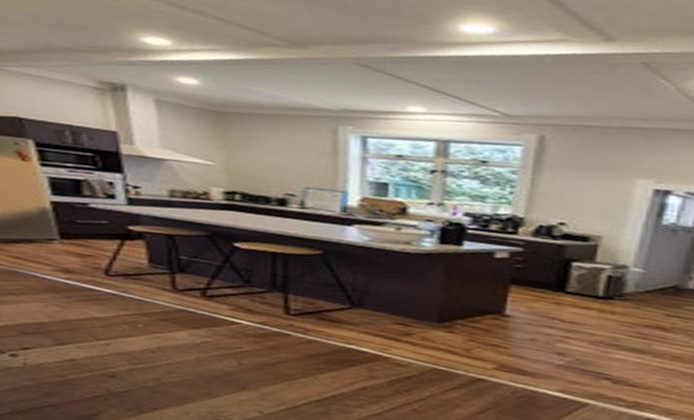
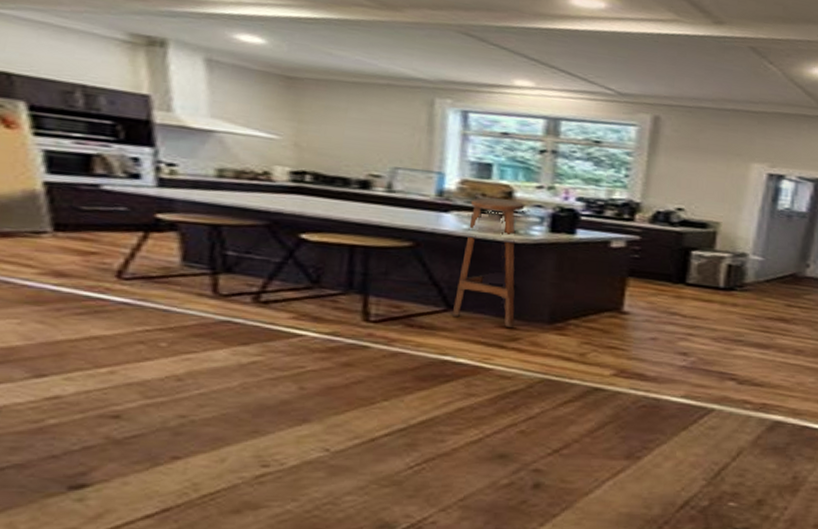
bar stool: none [355,212,418,325] -> present [451,197,525,329]

